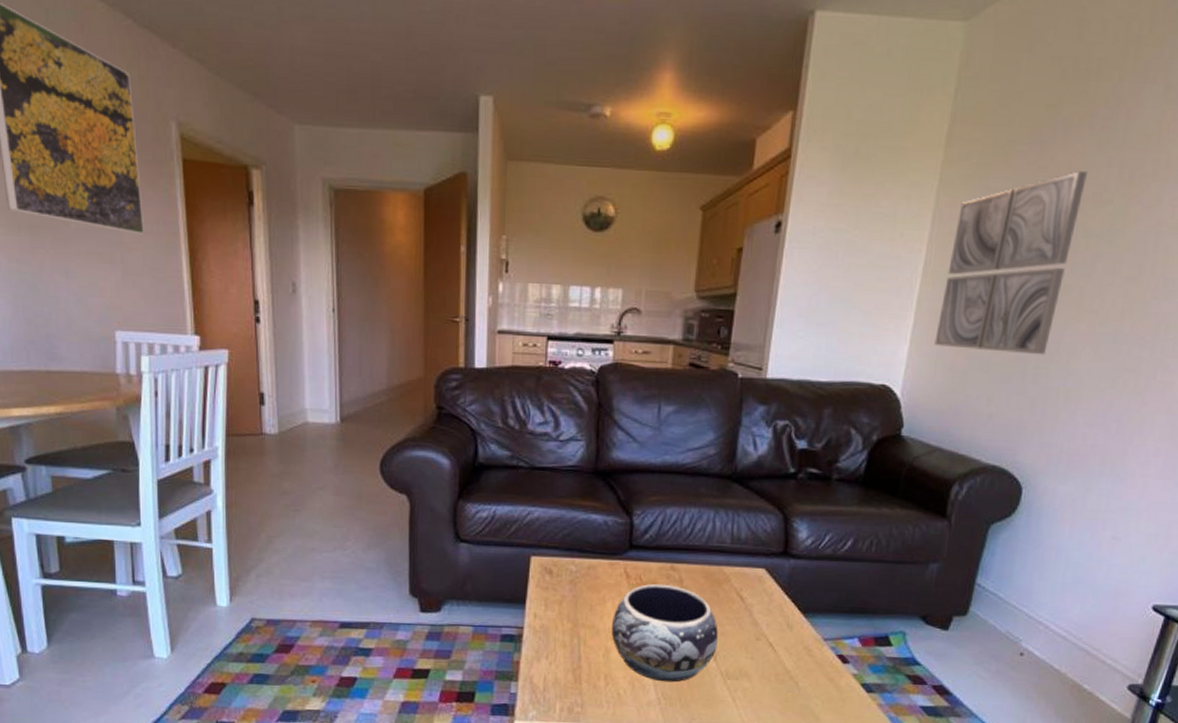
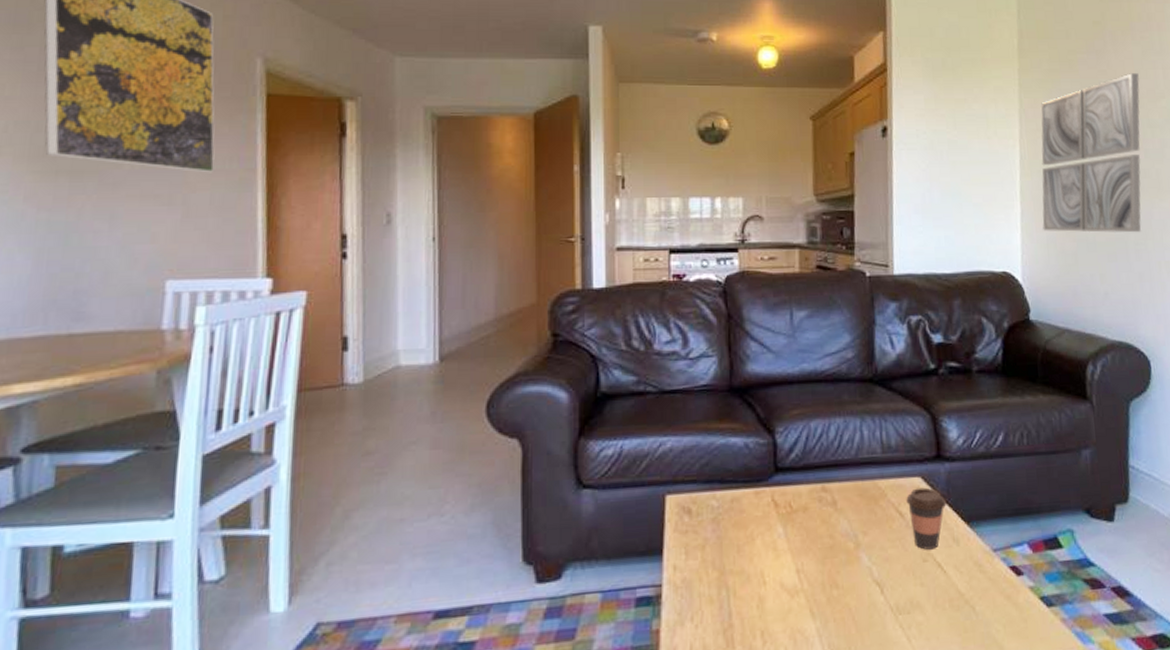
decorative bowl: present [612,584,718,683] -> none [764,509,883,630]
coffee cup: none [748,578,787,631] -> present [906,487,947,550]

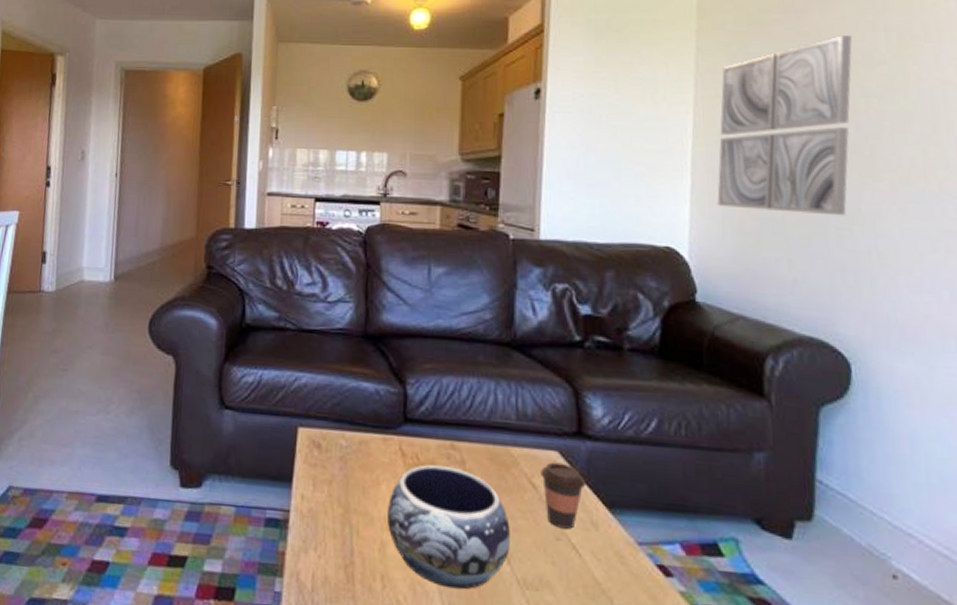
decorative bowl: none [764,509,883,630] -> present [388,465,510,590]

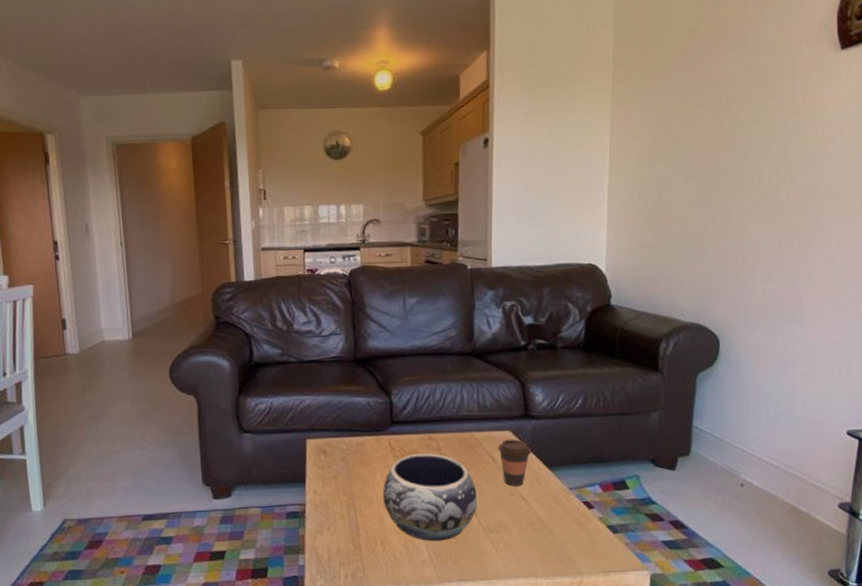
wall art: present [717,35,852,216] -> none [627,77,730,228]

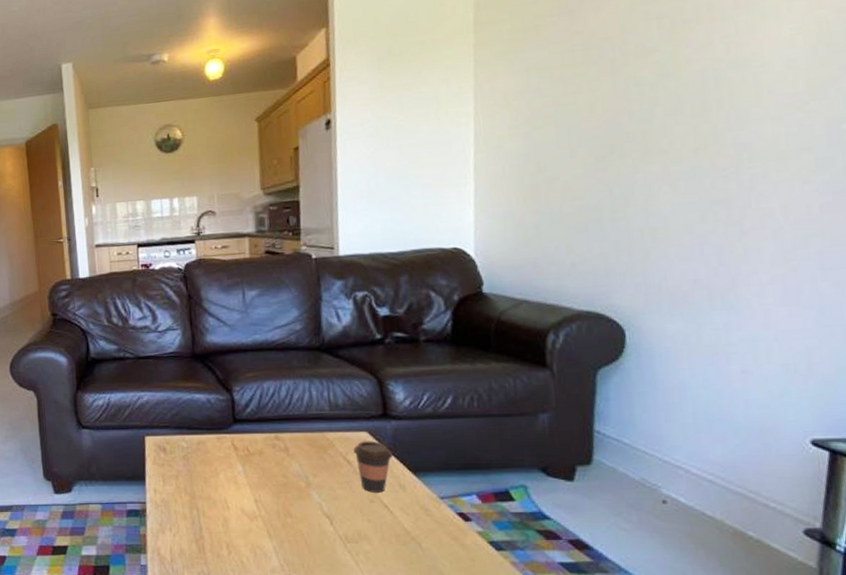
decorative bowl: present [383,453,477,542] -> none [227,454,332,548]

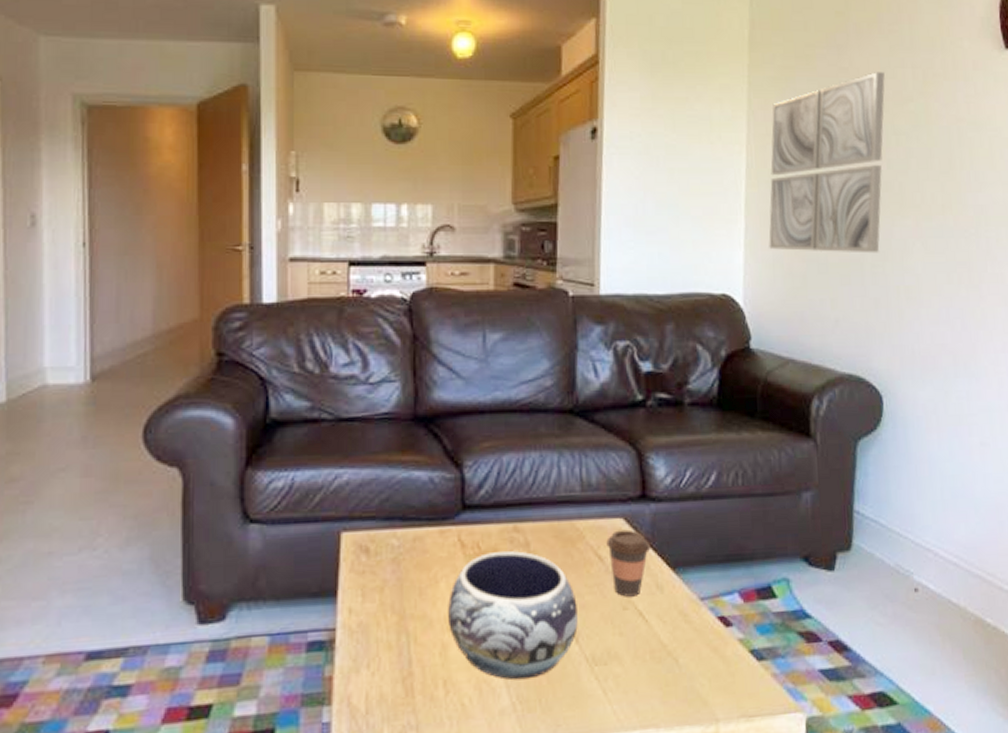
decorative bowl: none [227,454,332,548] -> present [448,551,578,680]
wall art: none [499,28,625,206] -> present [769,72,885,253]

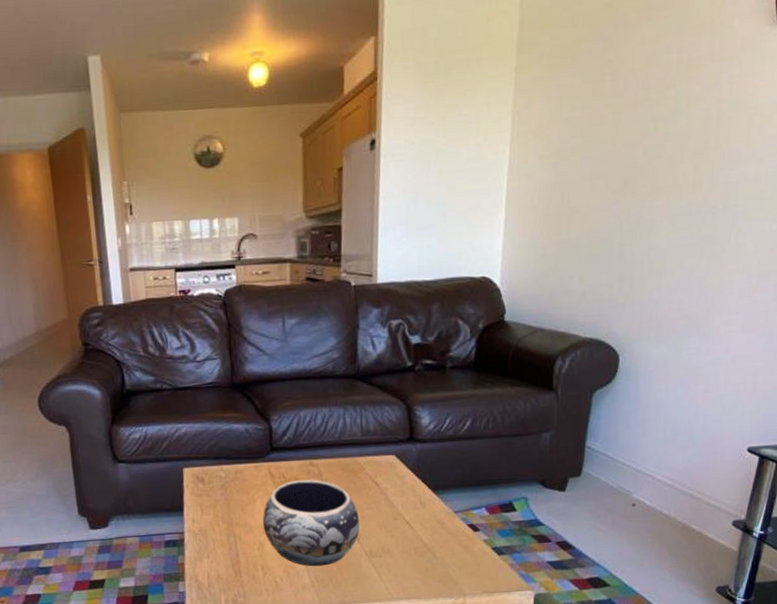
coffee cup: present [606,529,651,597] -> none [381,463,417,511]
wall art: present [769,72,885,253] -> none [526,60,649,236]

